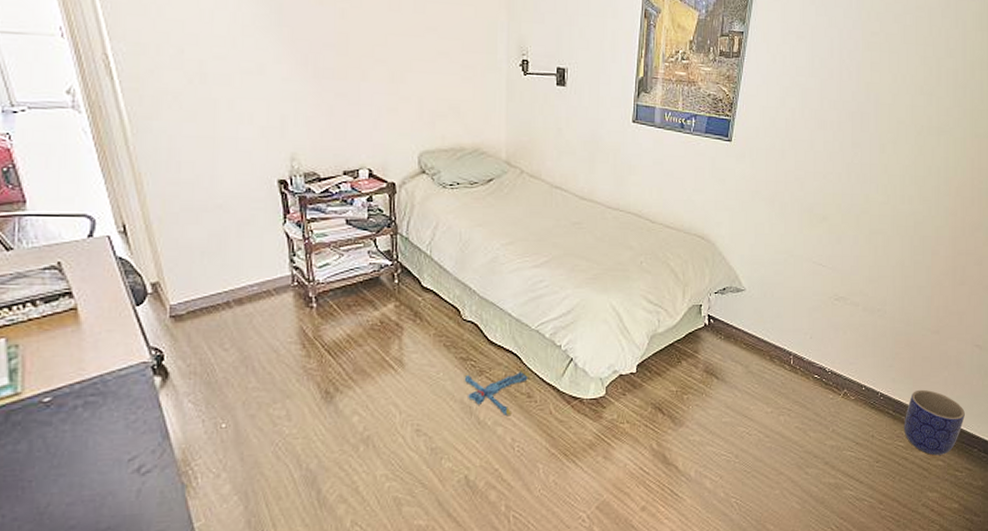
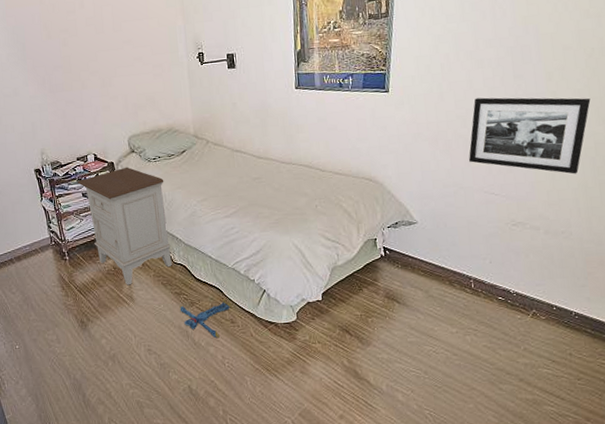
nightstand: none [342,191,461,346] -> present [78,167,172,286]
picture frame: none [801,161,915,252] -> present [468,97,591,174]

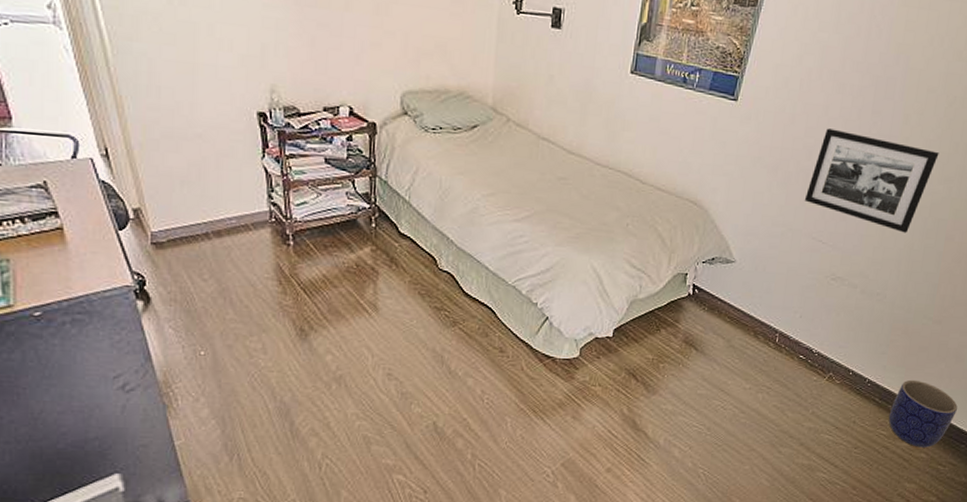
nightstand: present [78,167,172,286] -> none [321,132,443,290]
plush toy: present [179,299,231,338] -> none [437,322,503,368]

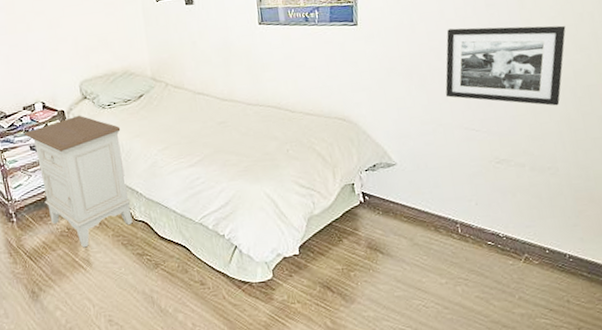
nightstand: none [321,132,443,290] -> present [25,115,133,248]

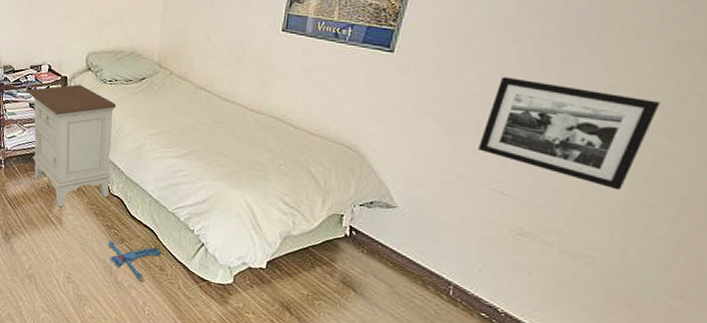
plush toy: none [142,258,200,303] -> present [108,239,164,282]

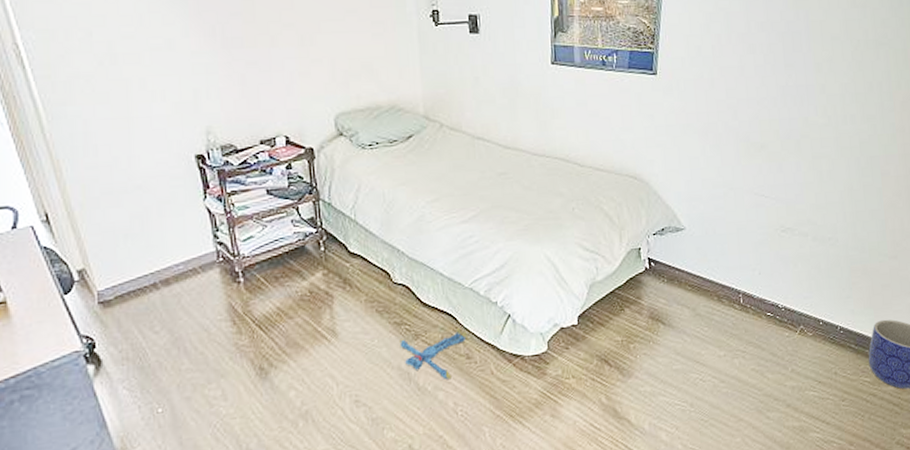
nightstand: present [27,84,117,207] -> none [261,154,391,315]
picture frame: present [477,77,660,191] -> none [739,87,856,176]

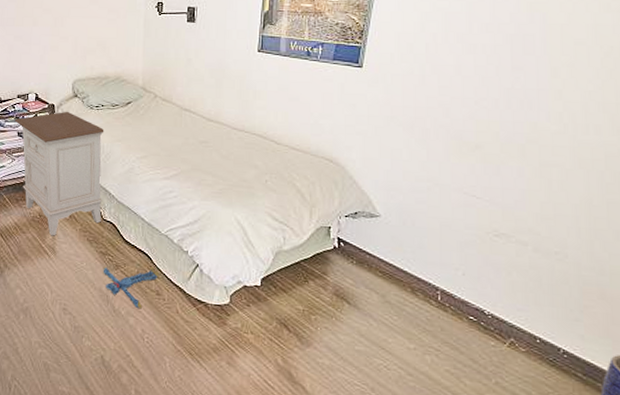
nightstand: none [261,154,391,315] -> present [15,111,104,236]

